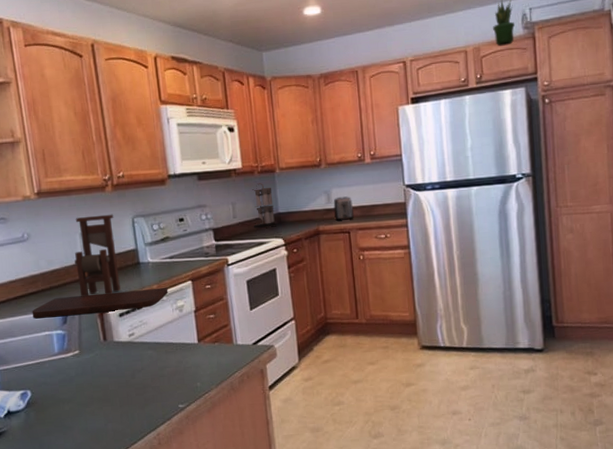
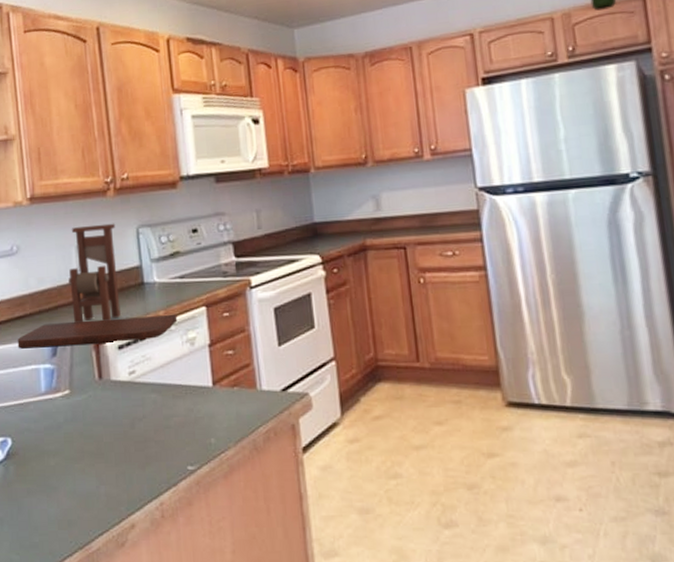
spice rack: present [252,182,276,229] -> none [281,184,311,242]
toaster: present [333,196,355,222] -> none [383,202,412,234]

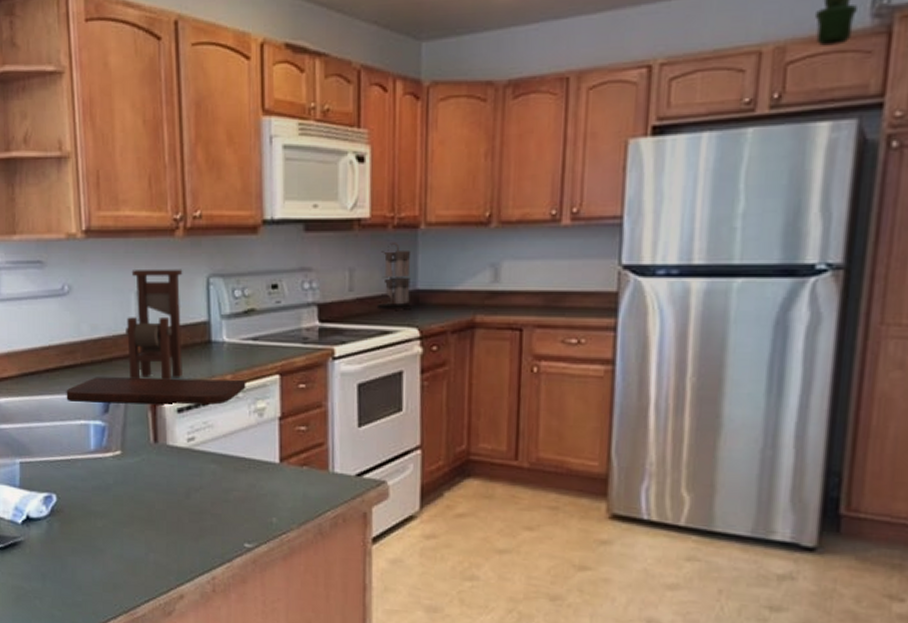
spice rack: none [281,184,311,242] -> present [376,241,411,310]

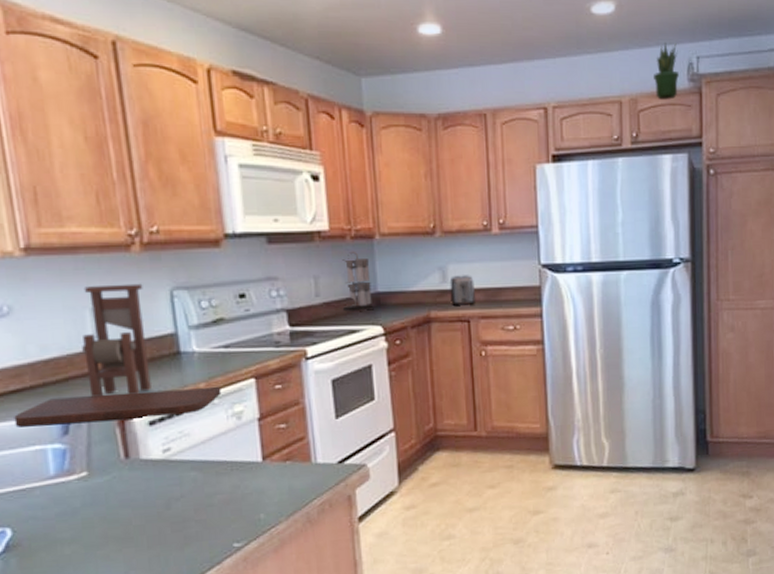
toaster: none [501,274,534,312] -> present [449,275,477,307]

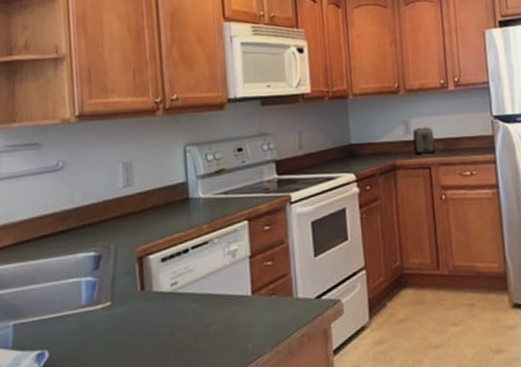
cutting board: present [14,386,222,427] -> none [59,227,220,262]
paper towel holder: present [82,283,151,398] -> none [114,141,165,237]
spice rack: present [342,251,374,312] -> none [321,109,348,161]

